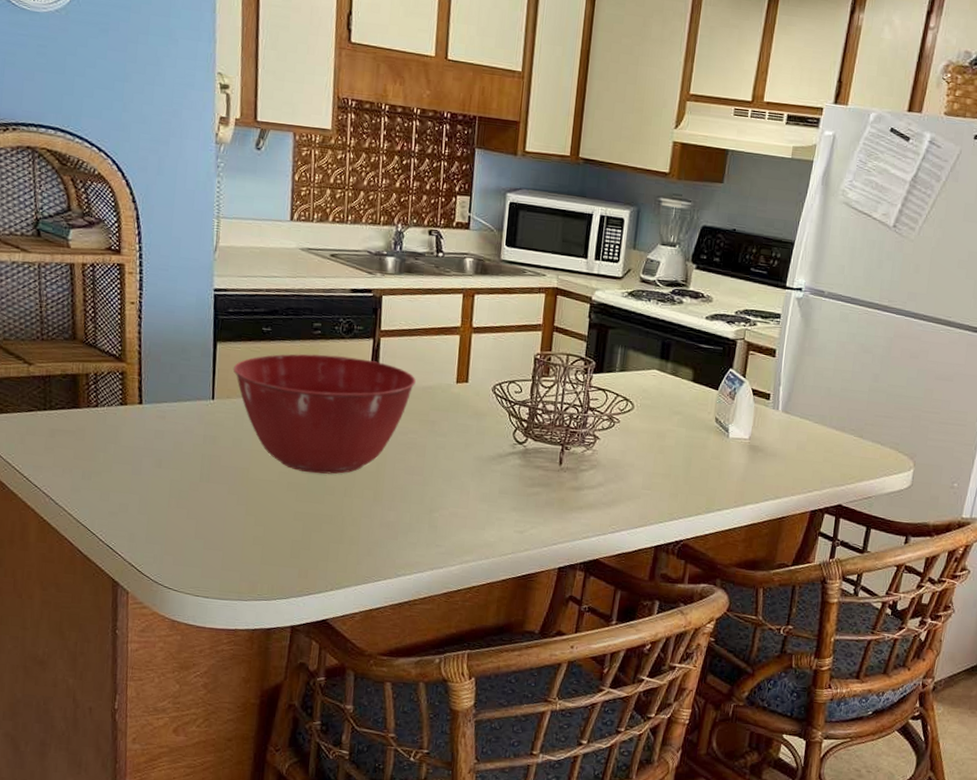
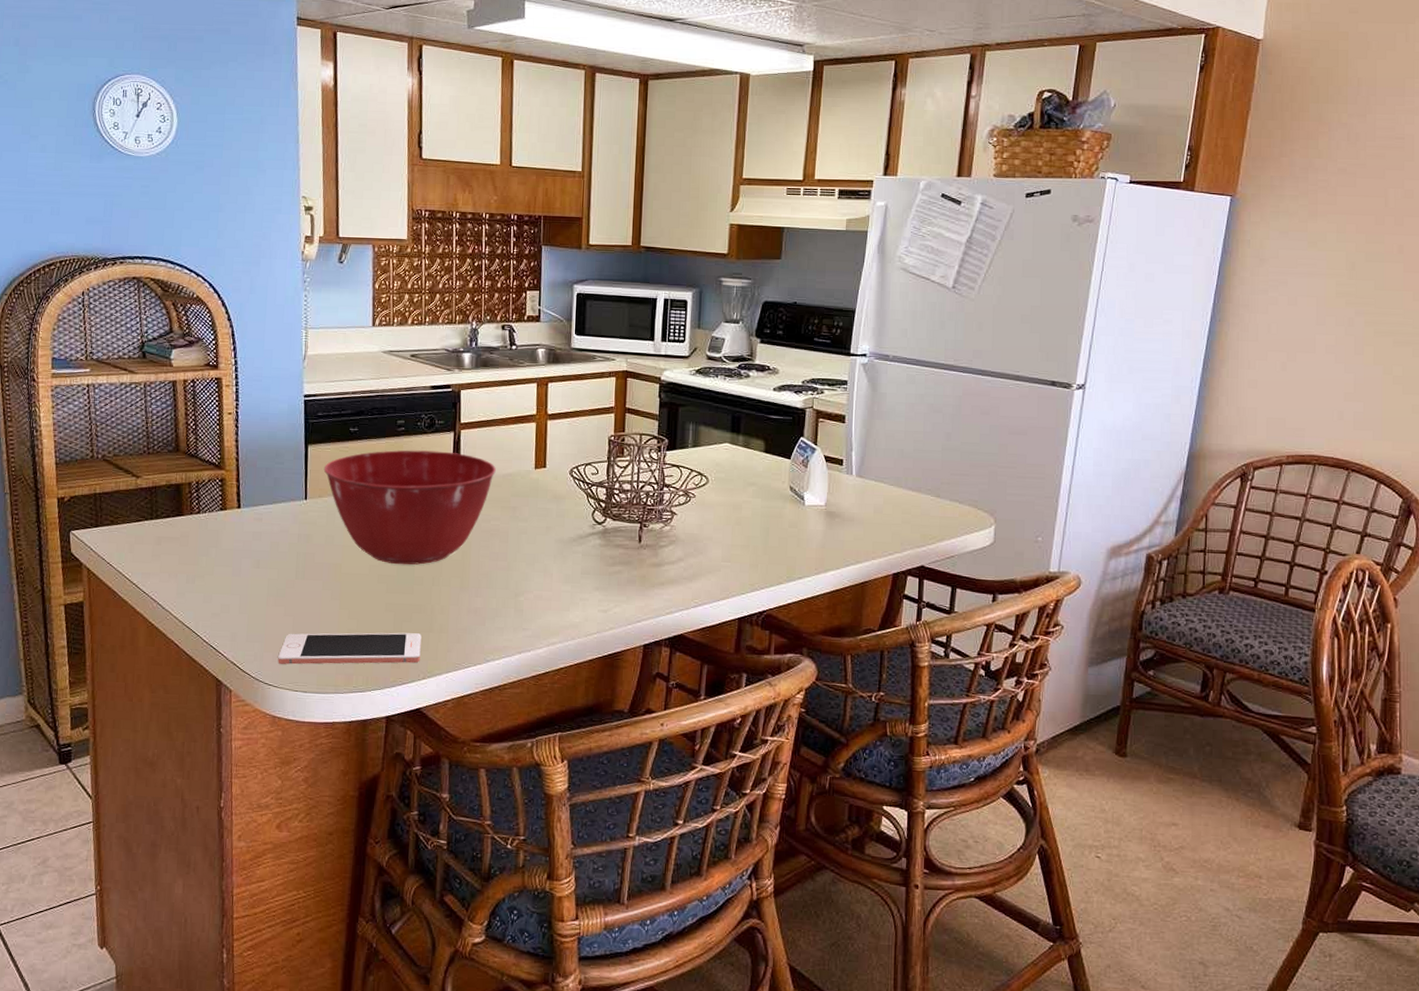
cell phone: none [178,537,331,574] -> present [278,632,422,665]

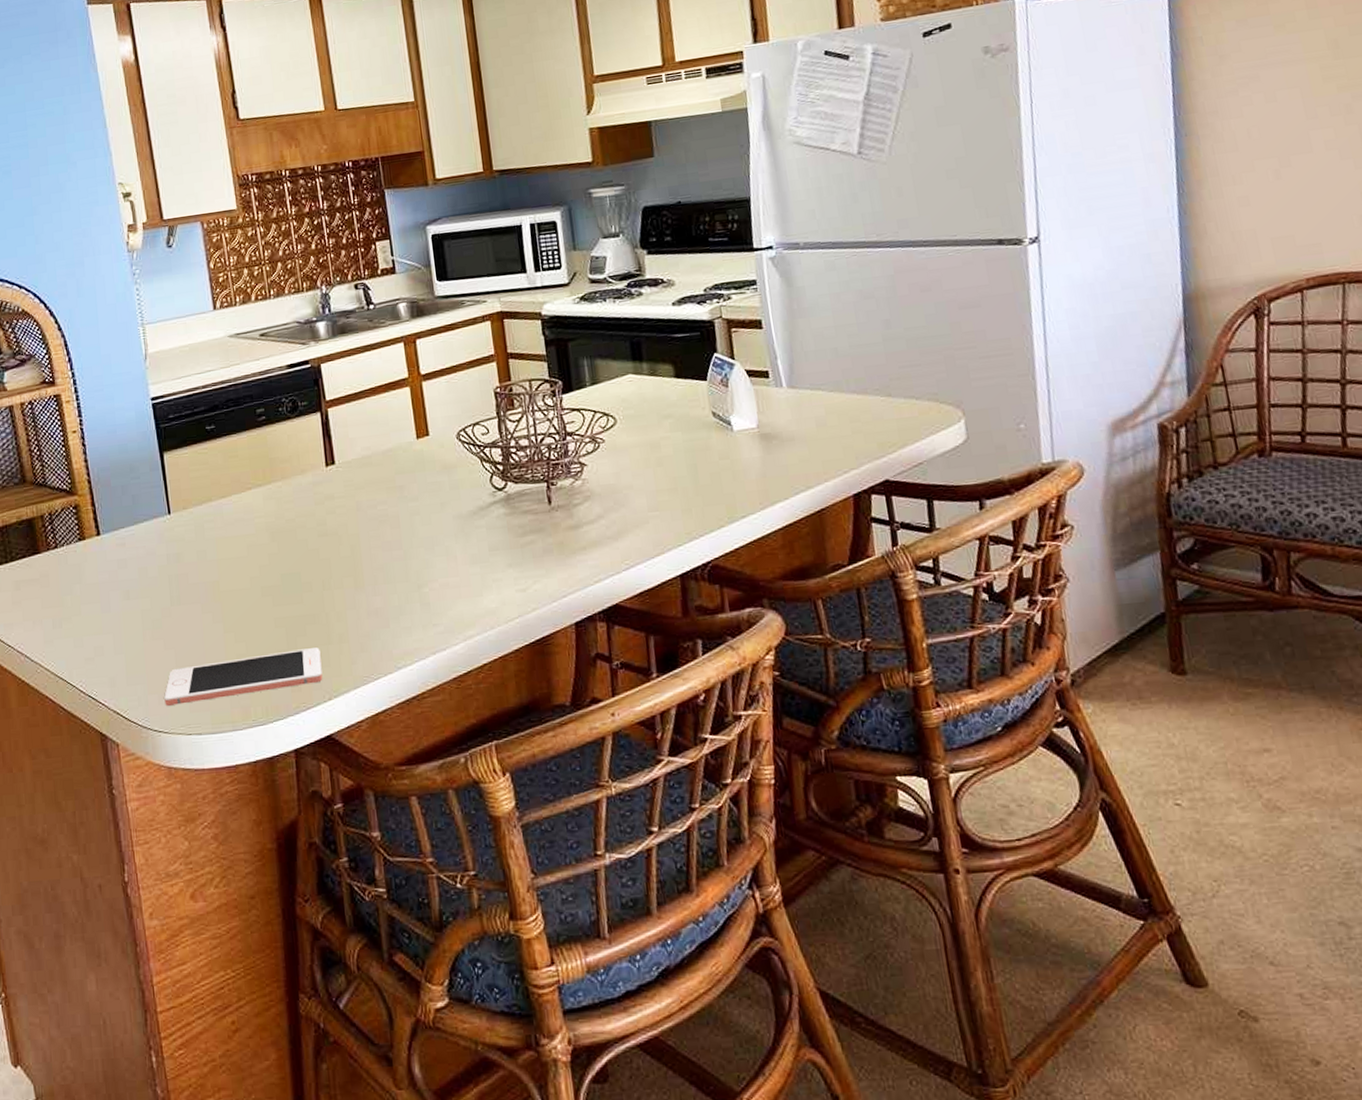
mixing bowl: present [323,450,496,565] -> none [183,435,374,573]

